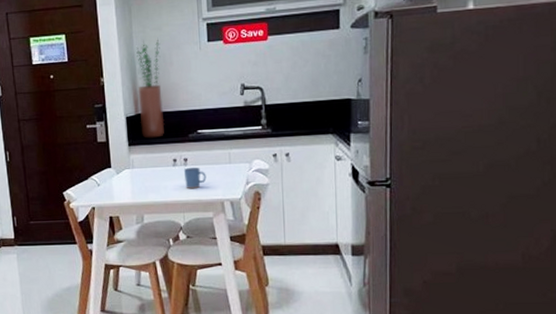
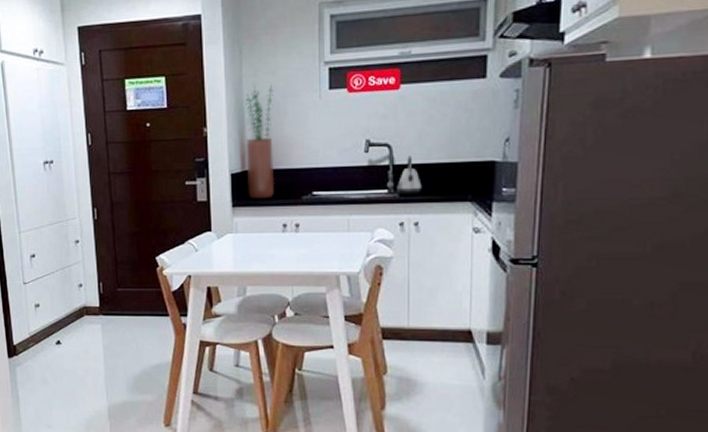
mug: present [183,167,207,188] -> none [294,235,320,258]
kettle: none [269,96,292,131] -> present [397,155,423,196]

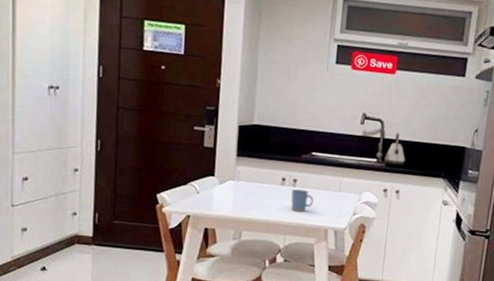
vase: present [245,84,275,199] -> none [253,49,286,153]
mug: none [294,235,320,258] -> present [291,189,314,212]

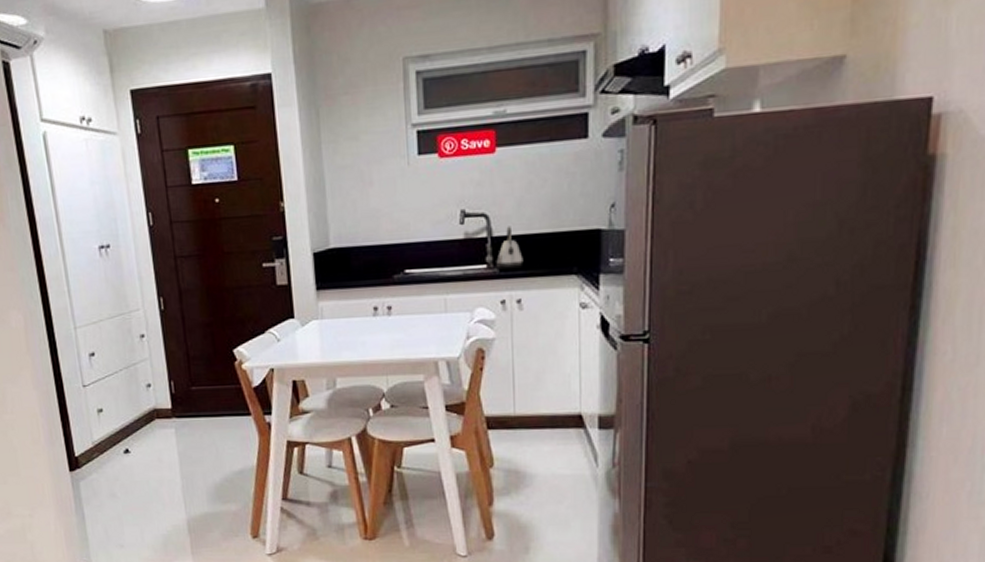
mug: present [291,189,314,212] -> none [386,318,416,344]

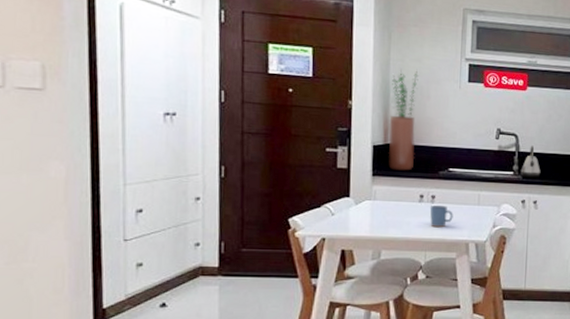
vase: none [326,151,363,280] -> present [388,70,419,171]
mug: none [386,318,416,344] -> present [429,205,453,227]

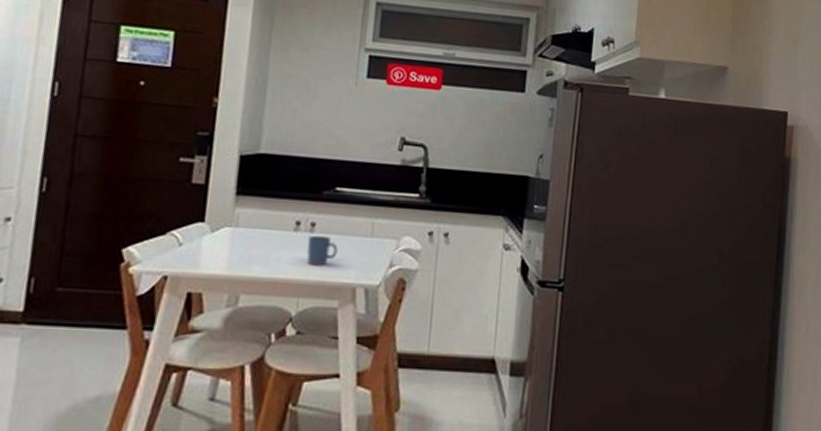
vase: present [388,70,419,171] -> none [258,61,305,190]
kettle: present [520,145,542,179] -> none [428,160,457,204]

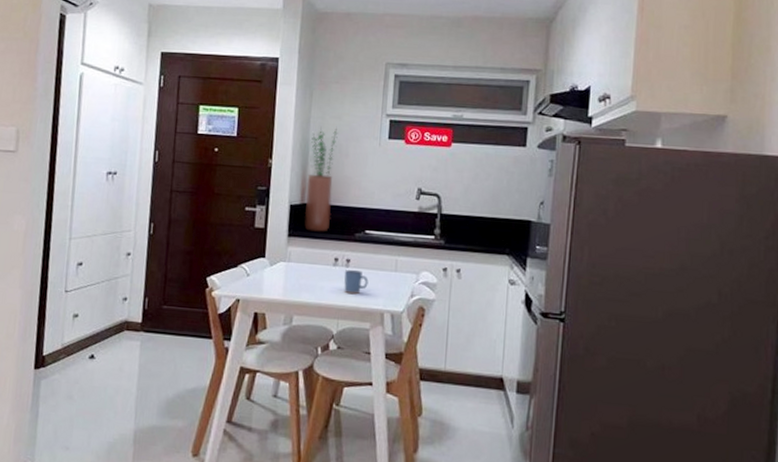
vase: none [258,61,305,190] -> present [304,128,338,232]

